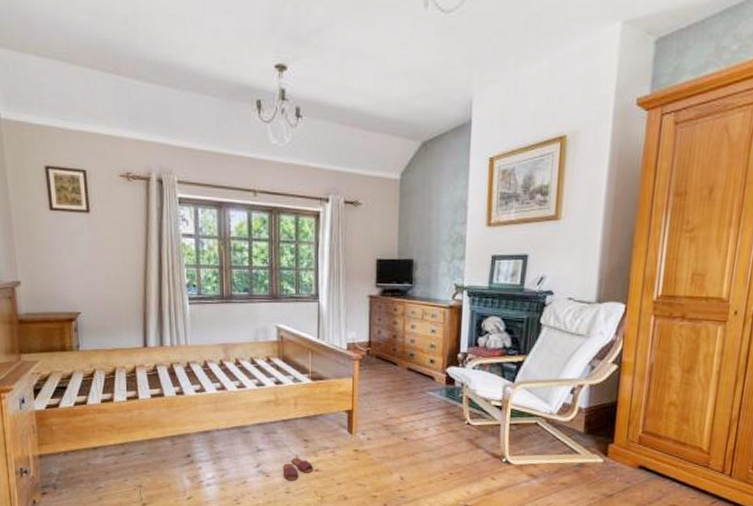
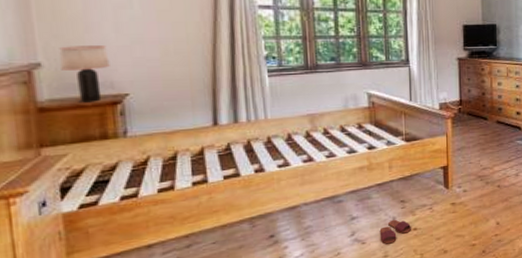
table lamp: none [32,267,67,318] -> present [59,44,110,103]

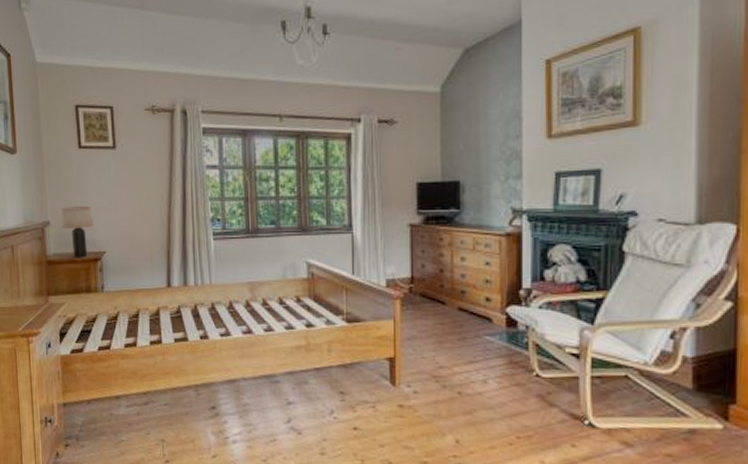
slippers: present [379,219,411,244] -> none [316,412,351,440]

